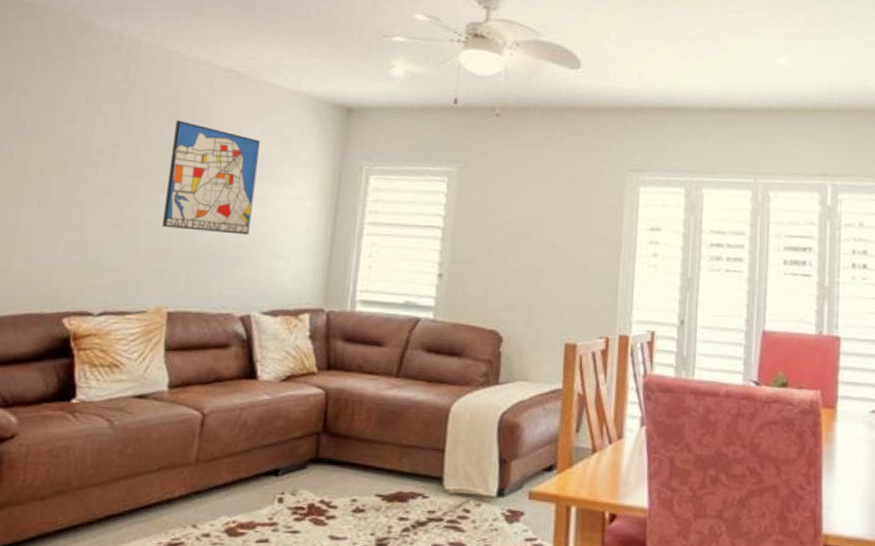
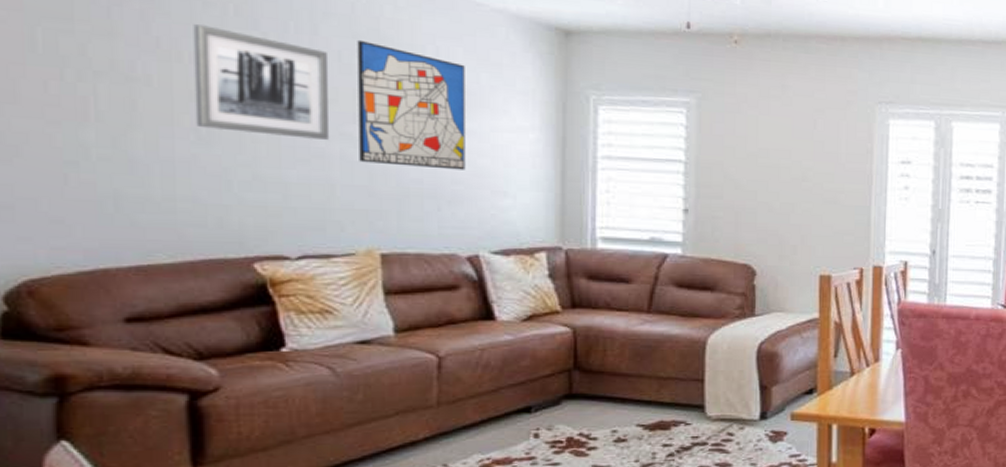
wall art: none [39,110,151,207] -> present [193,24,328,140]

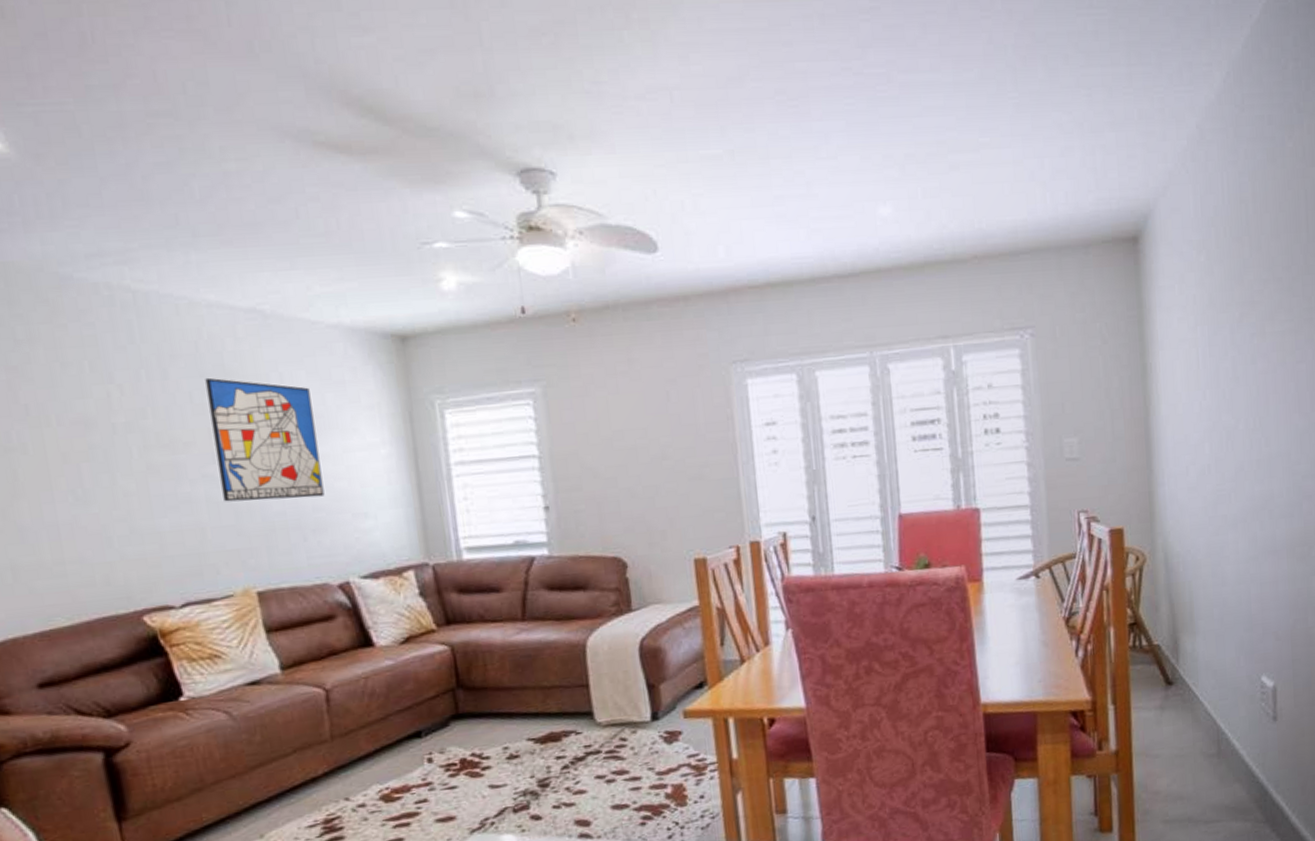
wall art: present [193,24,328,140] -> none [55,386,193,489]

